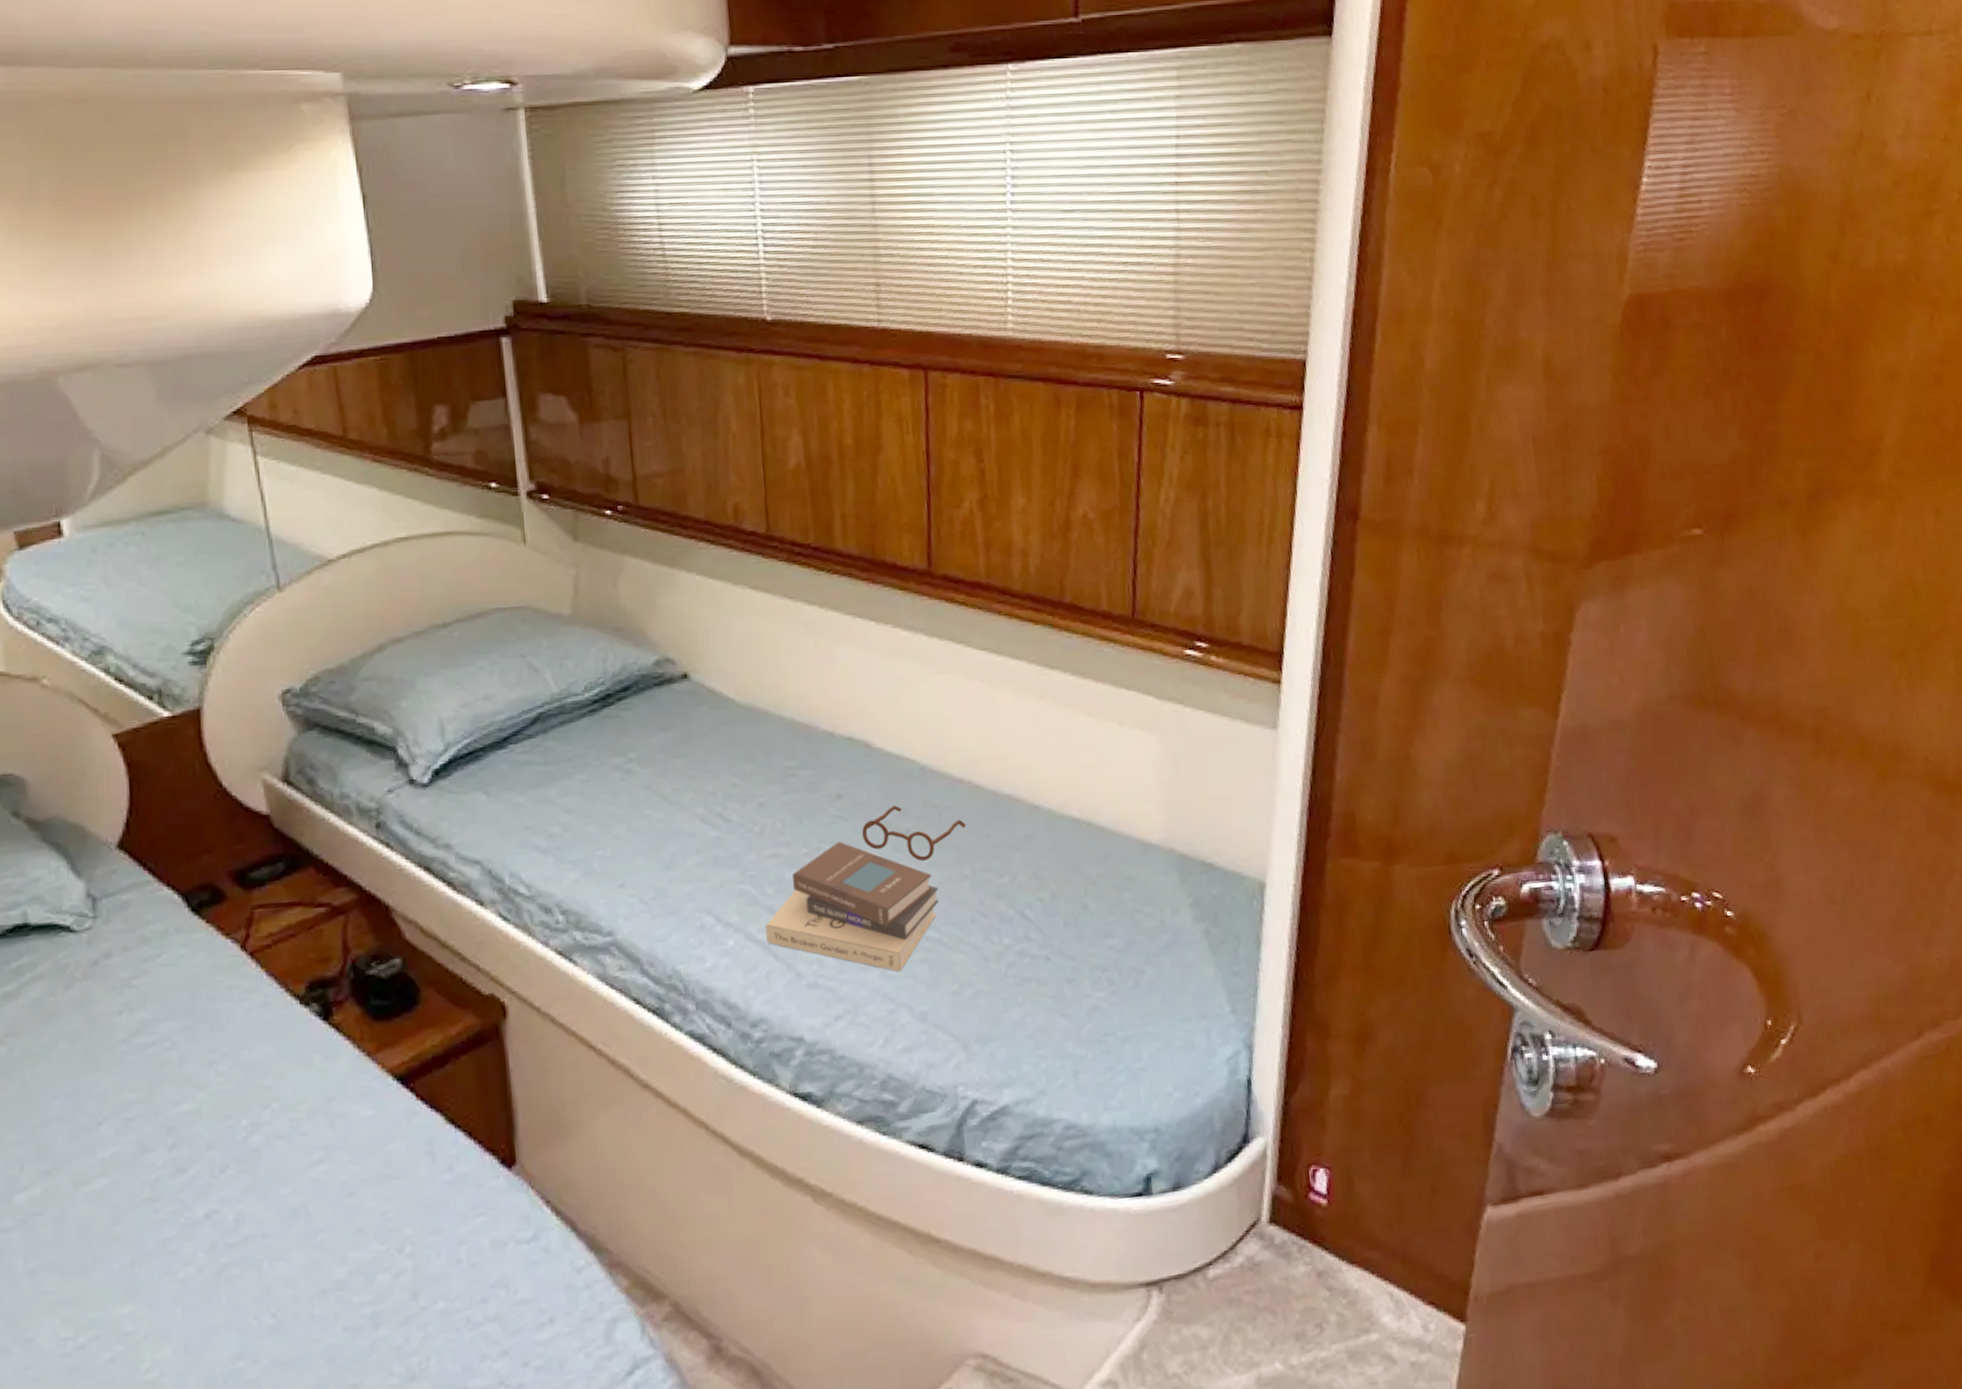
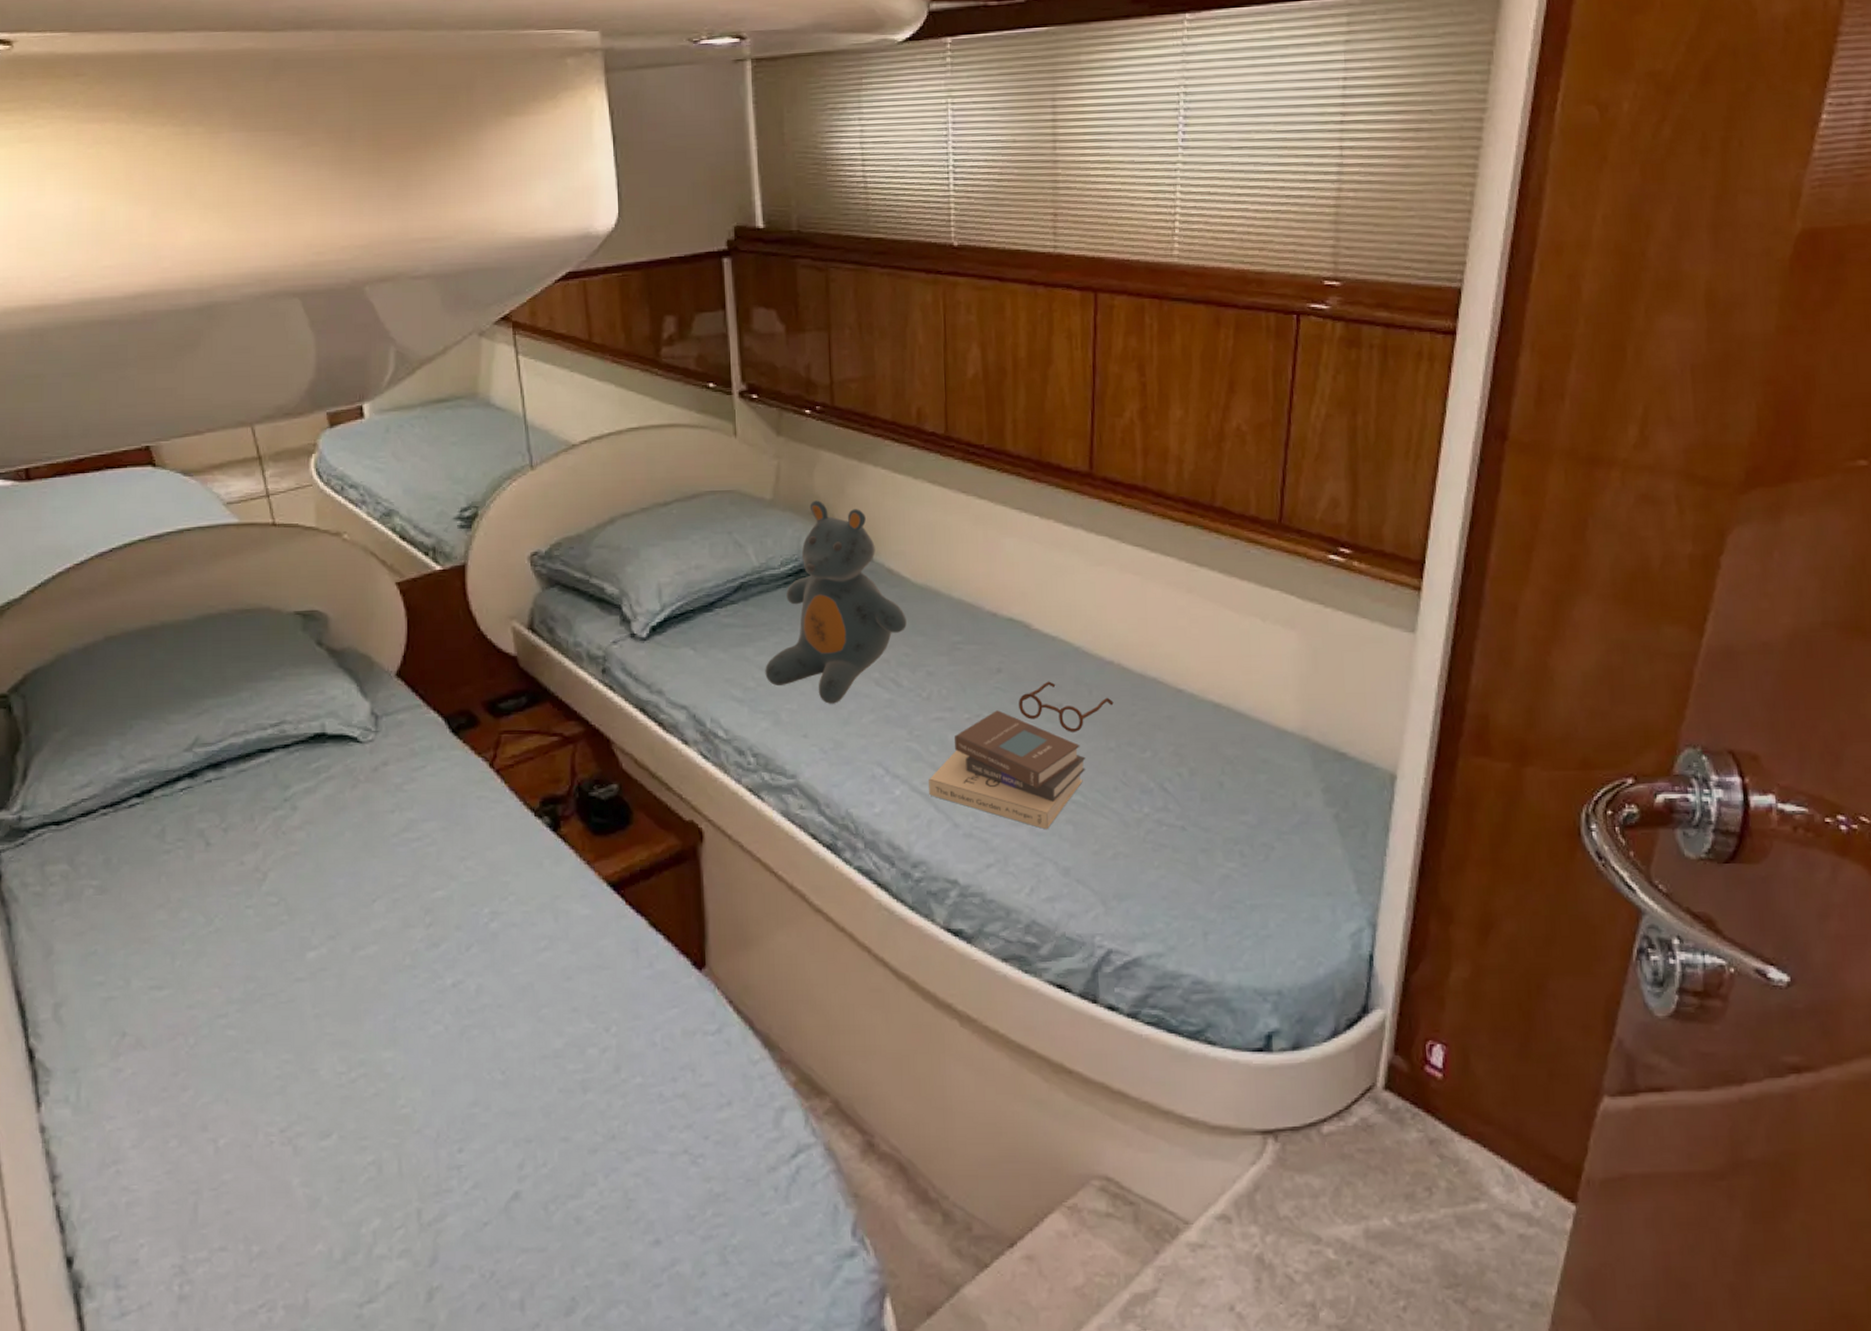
stuffed animal: none [571,614,733,847] -> present [765,500,907,704]

